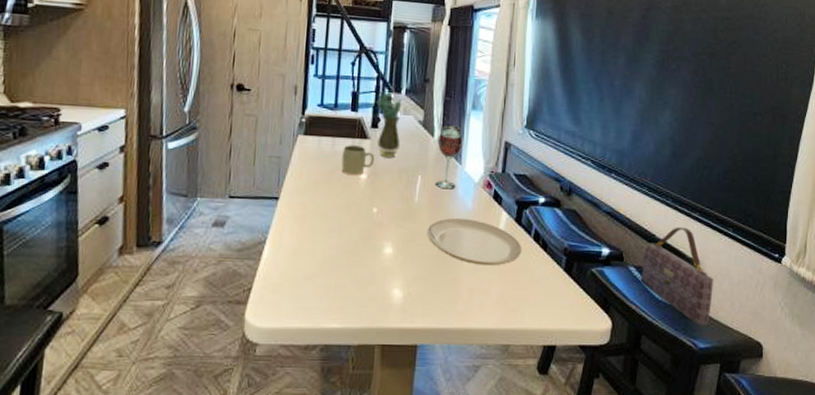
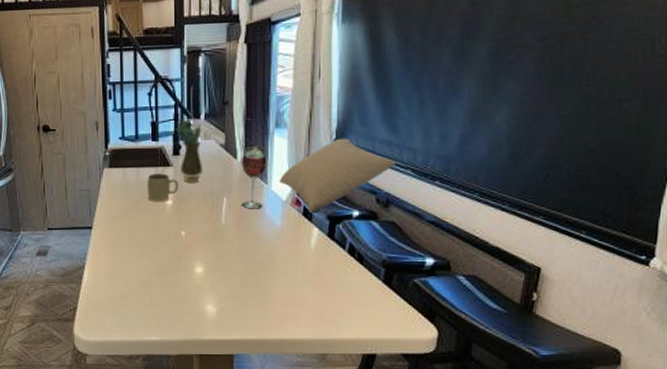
plate: present [427,218,522,266] -> none [237,237,336,280]
cushion: none [473,125,578,196] -> present [280,138,396,213]
handbag: present [640,227,714,326] -> none [471,232,560,333]

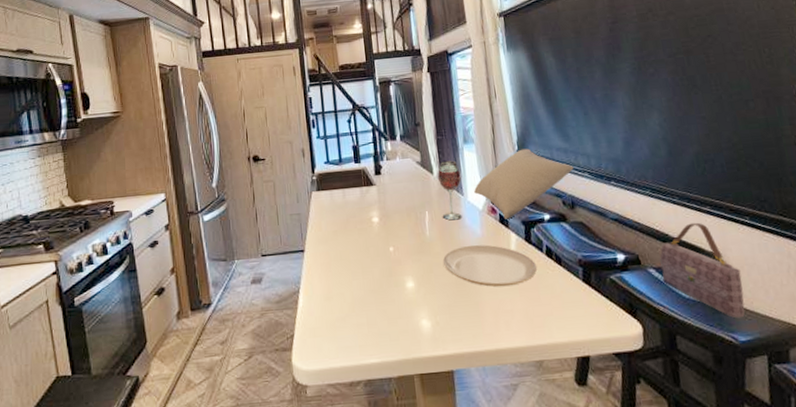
mug: present [147,173,178,203] -> none [353,192,383,221]
vase: present [176,117,202,183] -> none [375,140,404,200]
plate: none [237,237,336,280] -> present [443,244,538,287]
handbag: none [471,232,560,333] -> present [660,222,745,319]

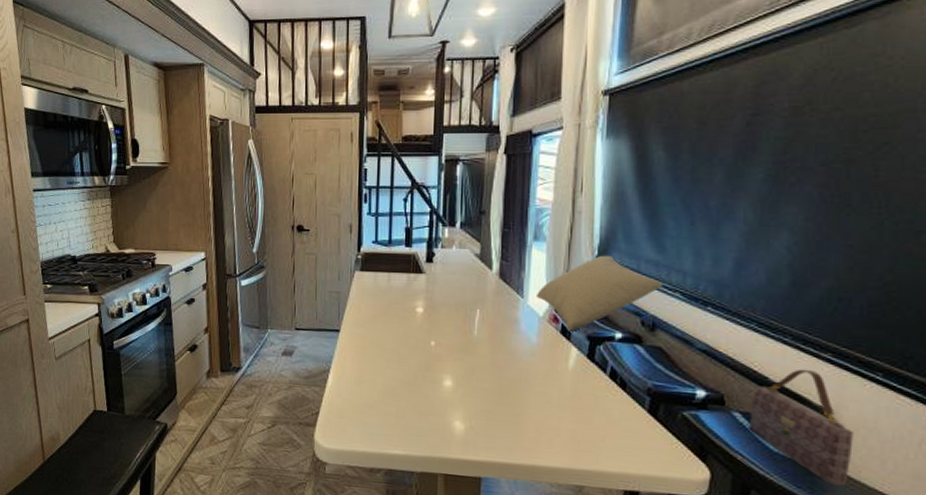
wineglass: present [438,160,462,221] -> none [495,257,524,324]
plate: present [443,244,538,287] -> none [489,353,596,404]

